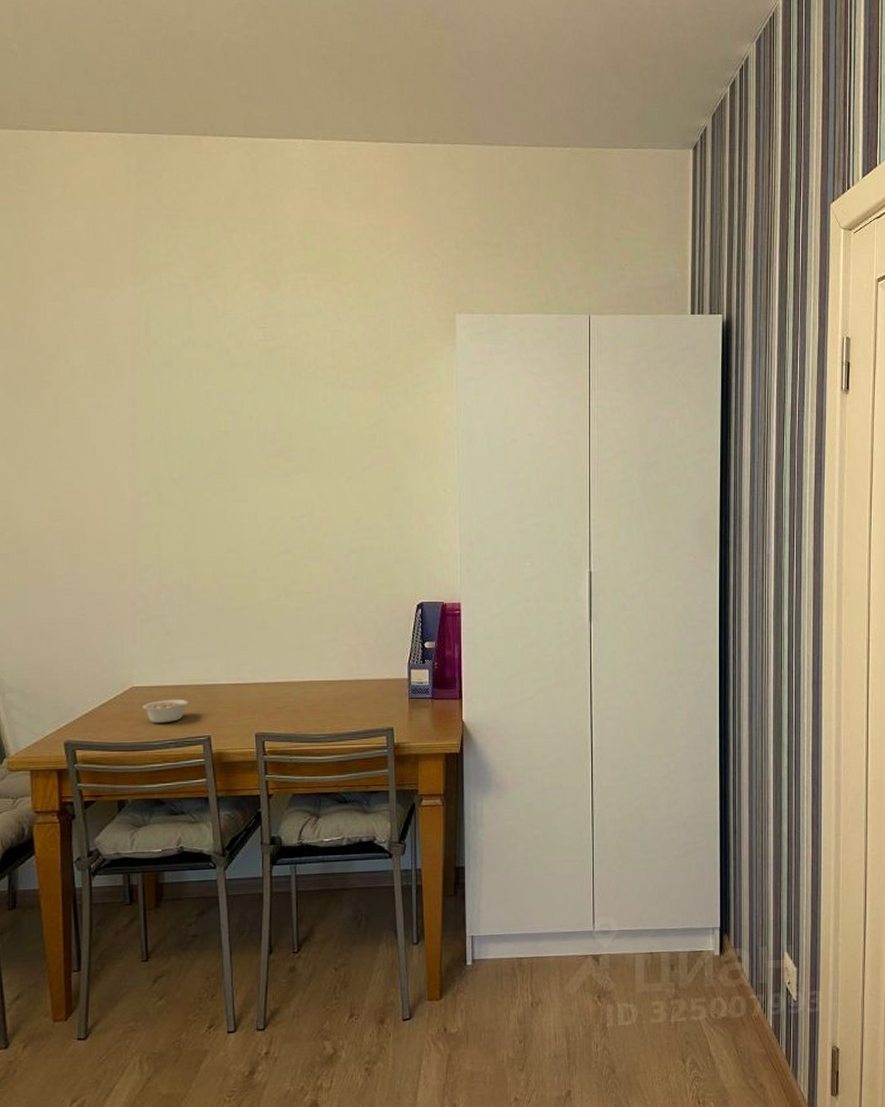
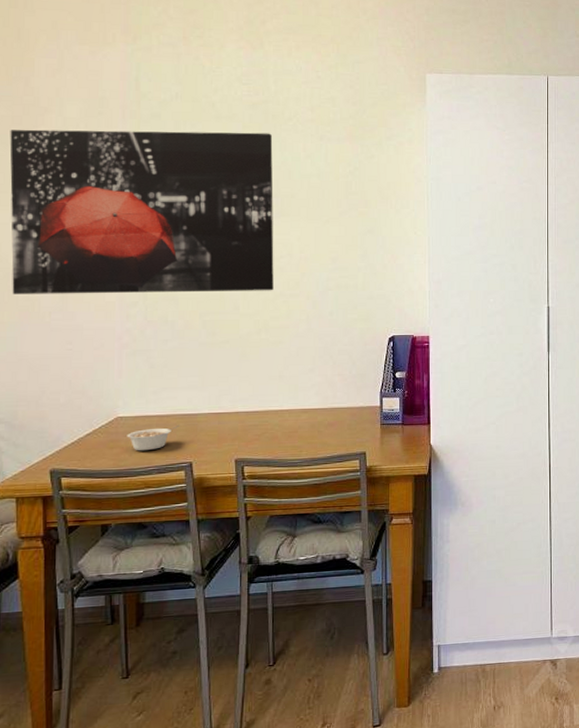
wall art: none [16,379,294,556] -> present [10,129,274,294]

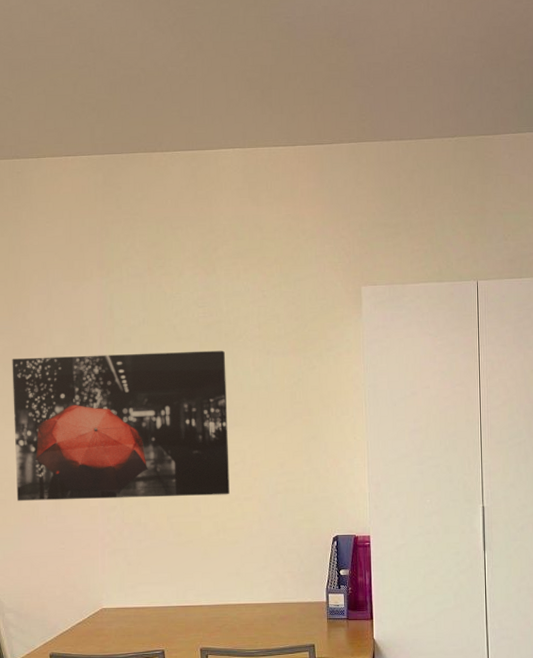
legume: present [127,424,179,451] -> none [110,616,153,639]

